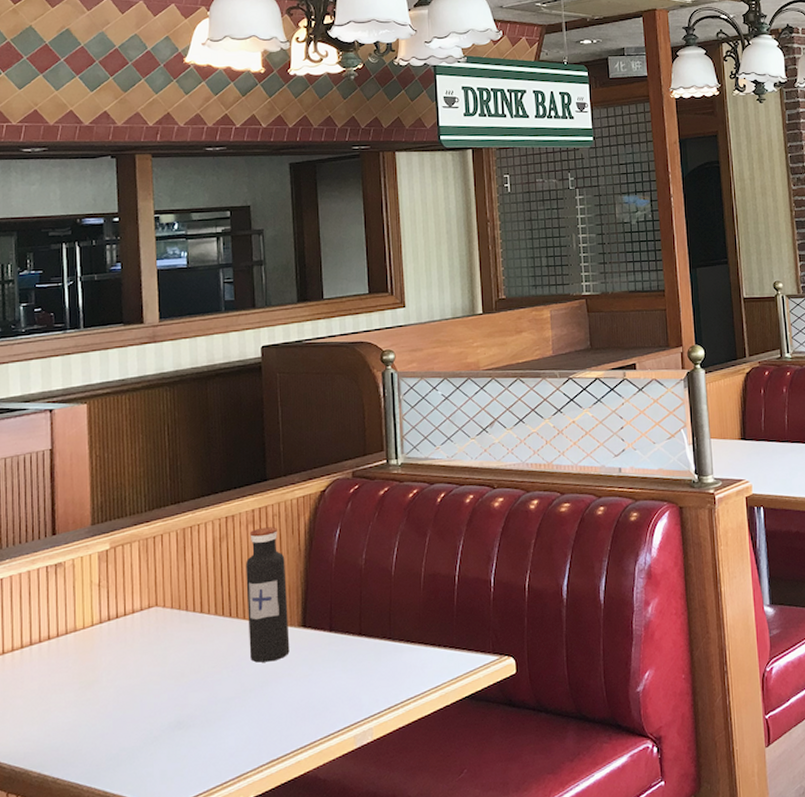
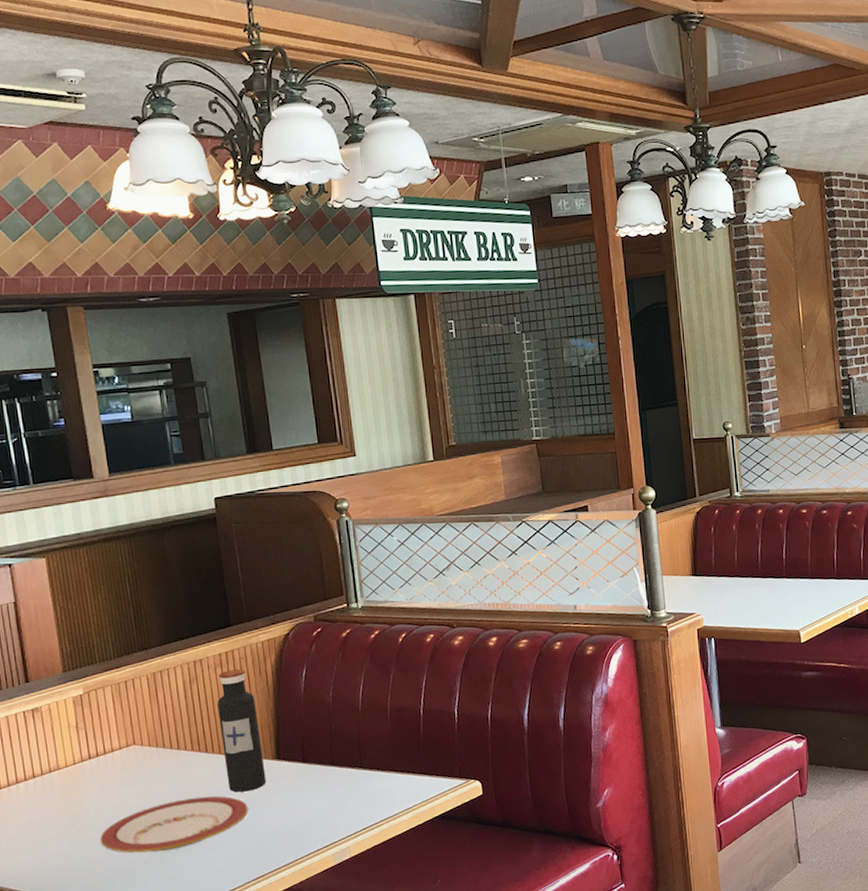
plate: none [110,666,268,728] -> present [100,796,249,853]

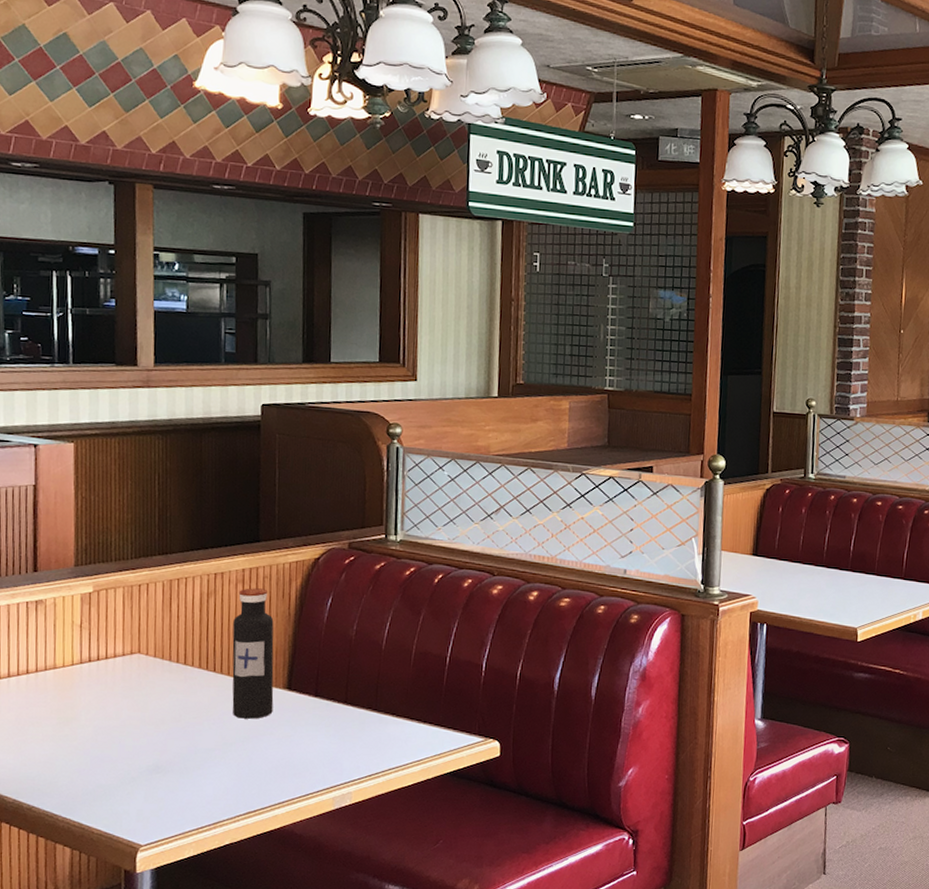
plate: present [100,796,249,853] -> none [87,718,250,770]

